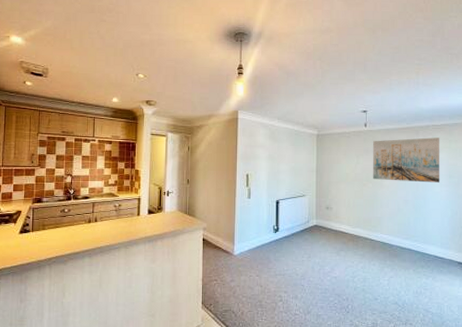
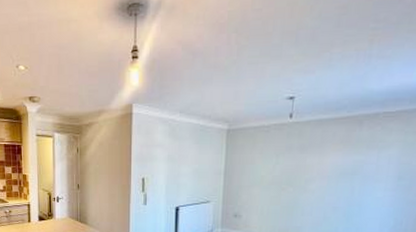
wall art: present [373,137,440,183] -> none [295,129,391,186]

